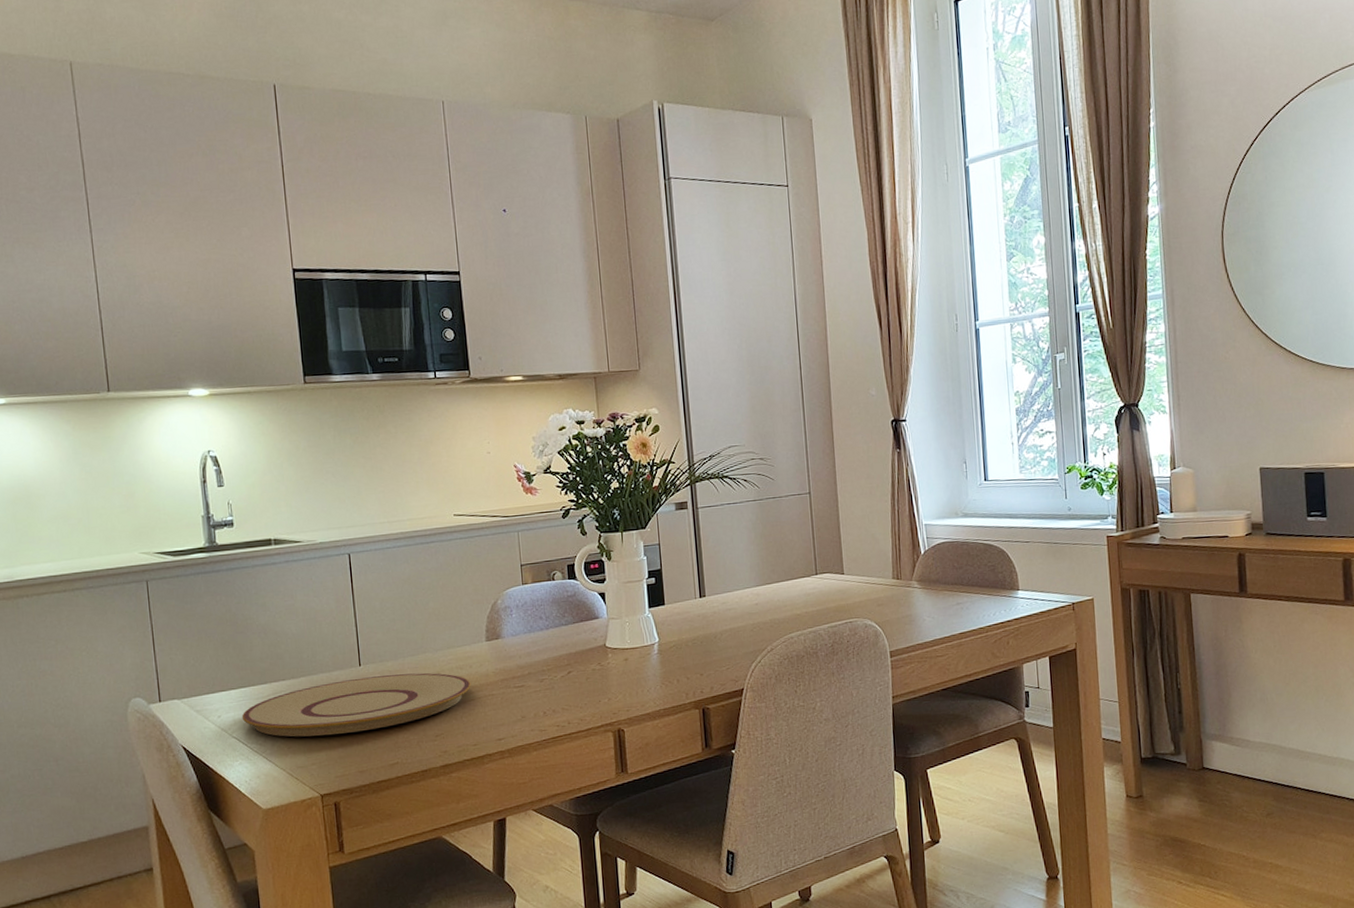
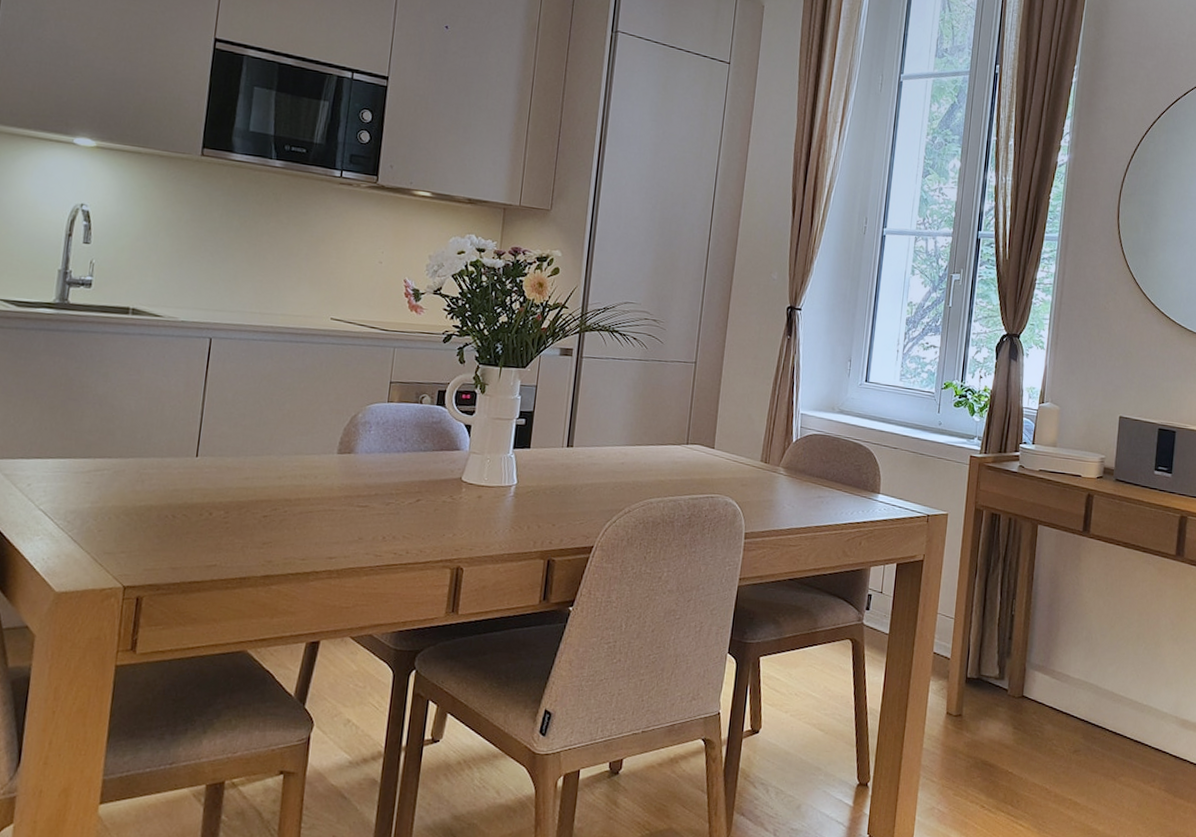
plate: present [242,673,471,737] -> none [54,468,312,526]

